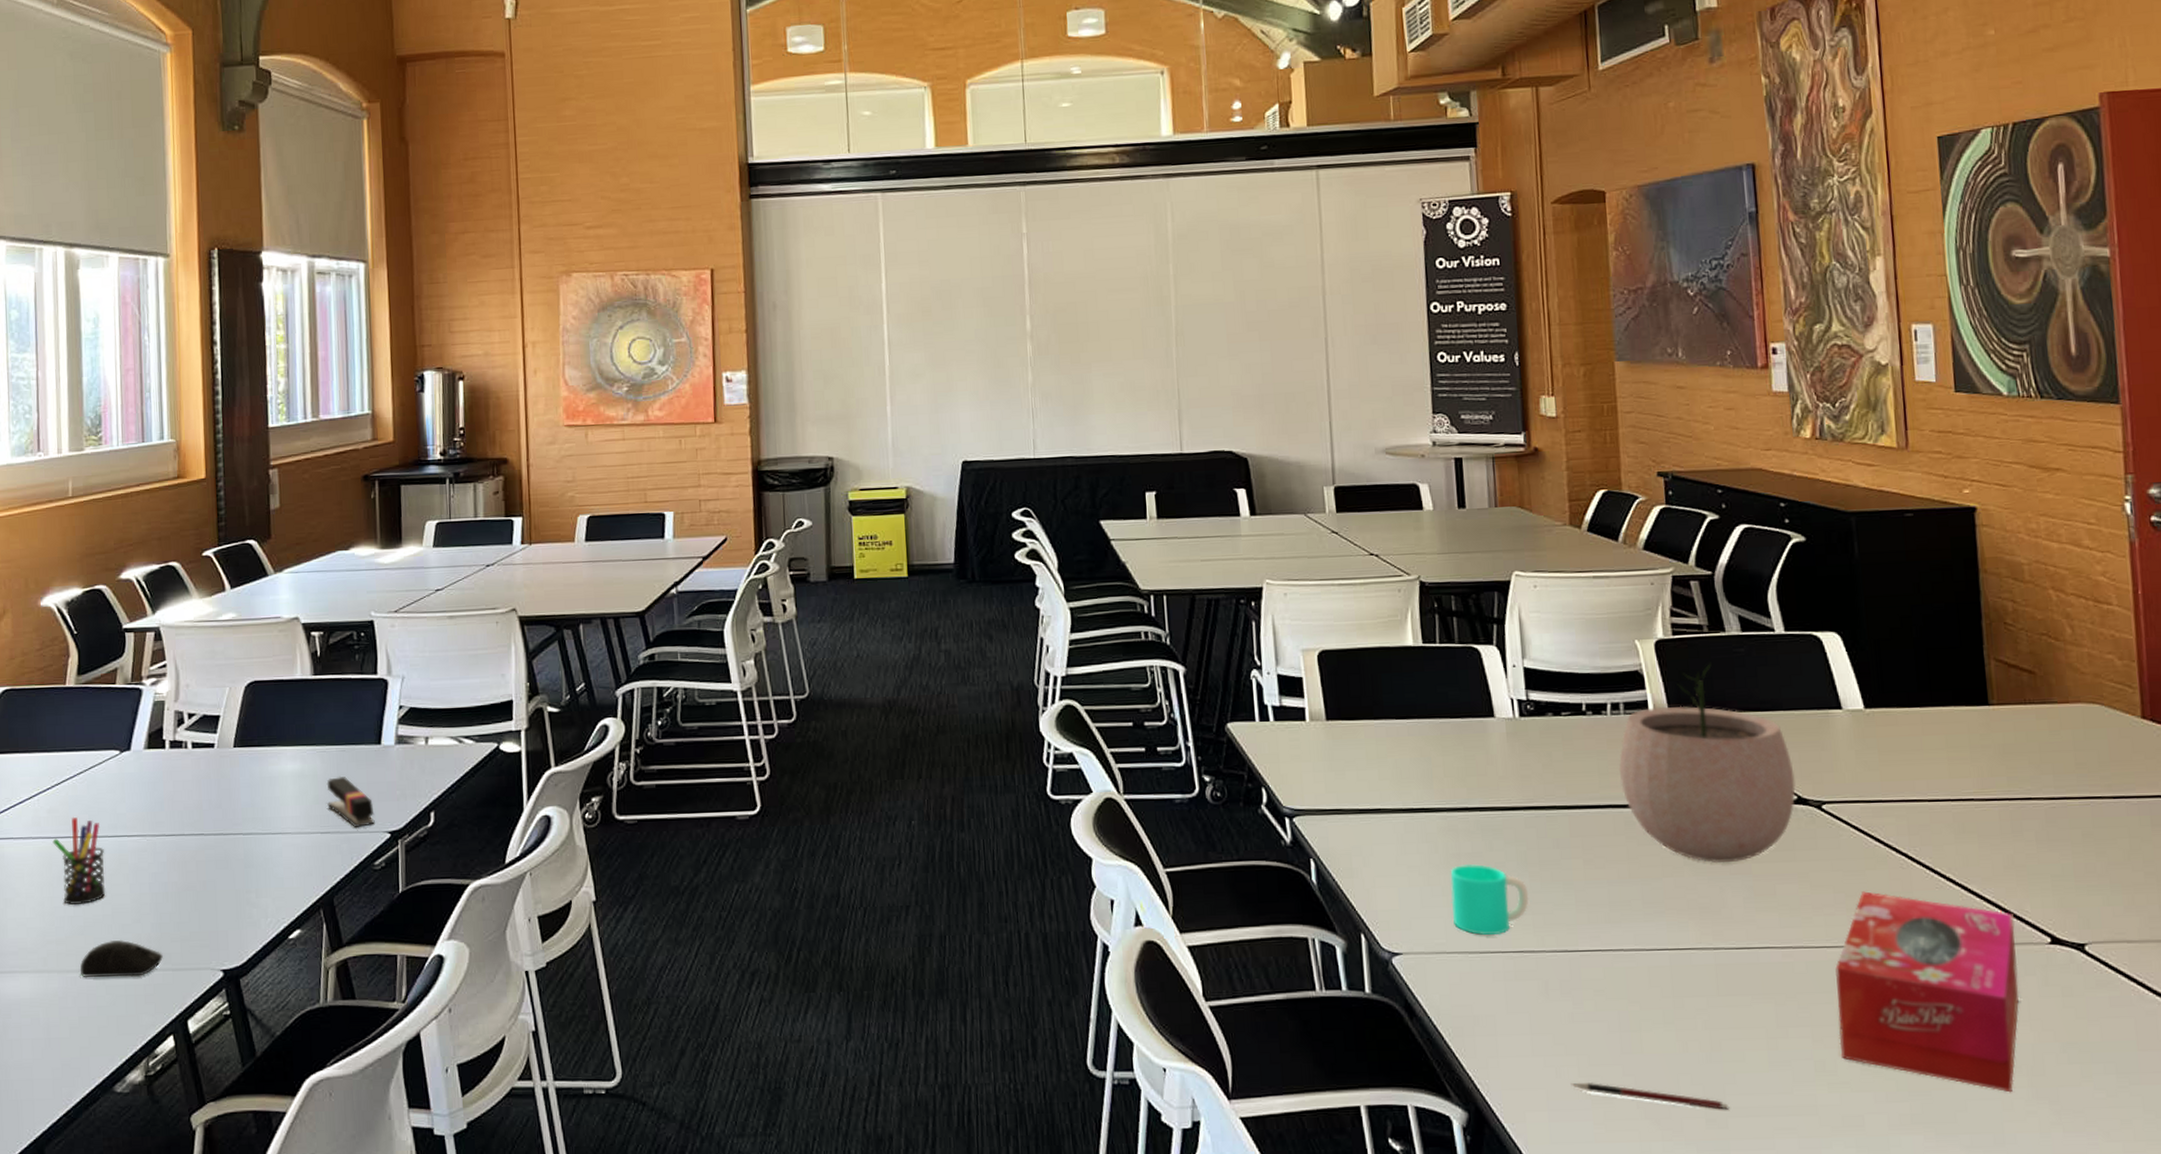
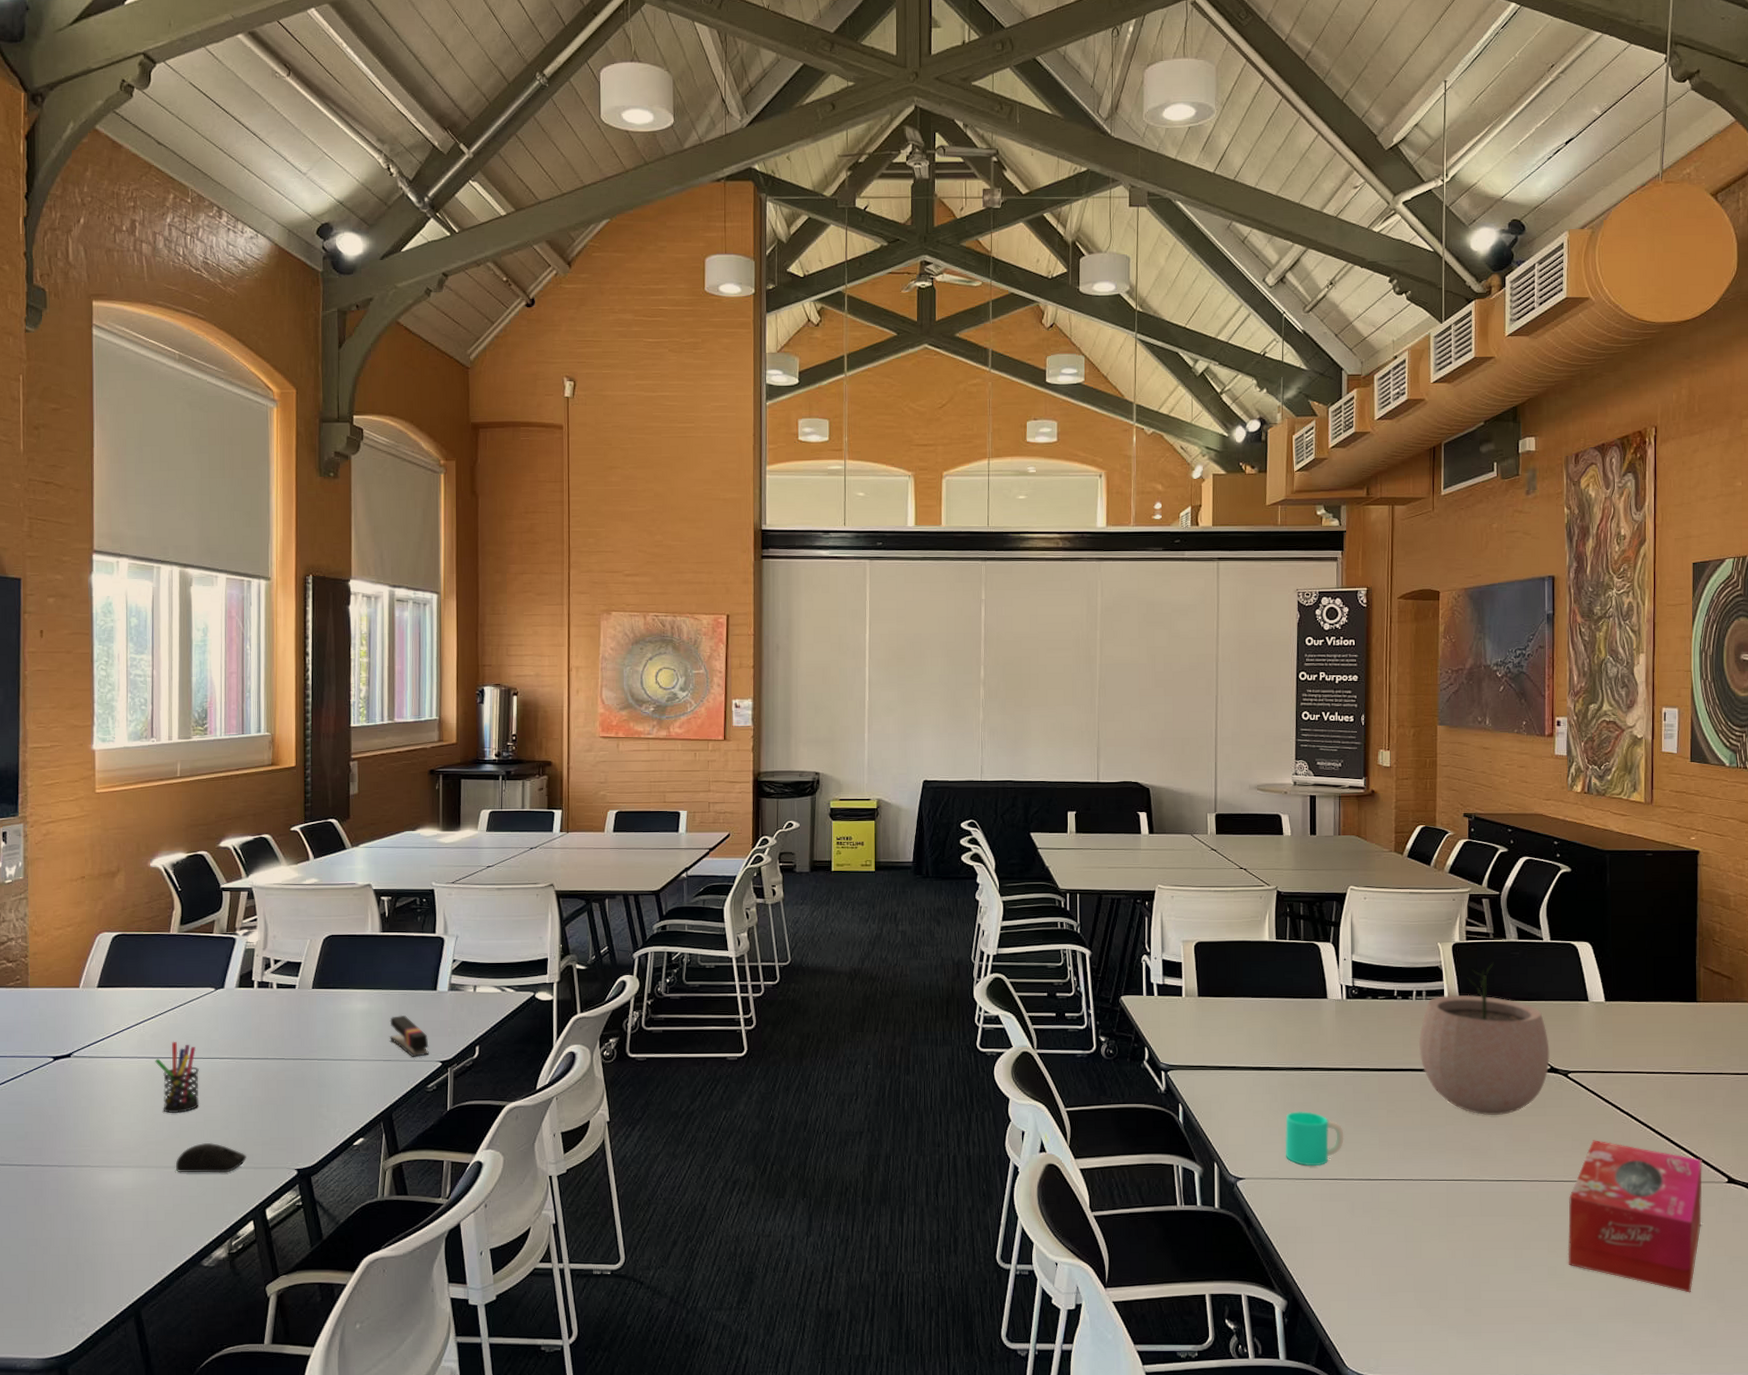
pen: present [1570,1082,1728,1110] -> none [1366,1279,1482,1302]

